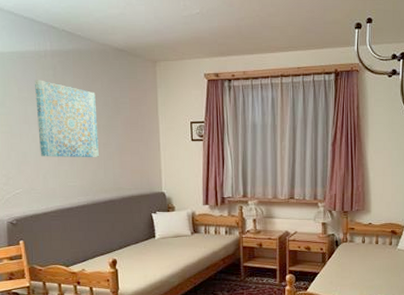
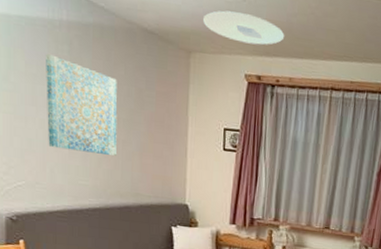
ceiling light: none [165,24,236,48] -> present [203,10,285,45]

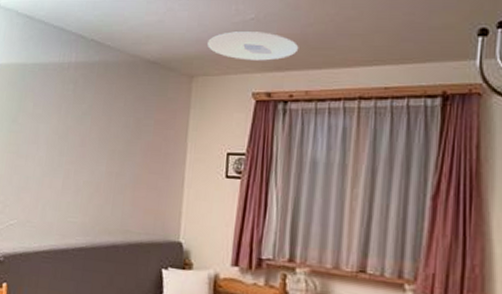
wall art: present [46,54,118,157] -> none [43,94,116,191]

